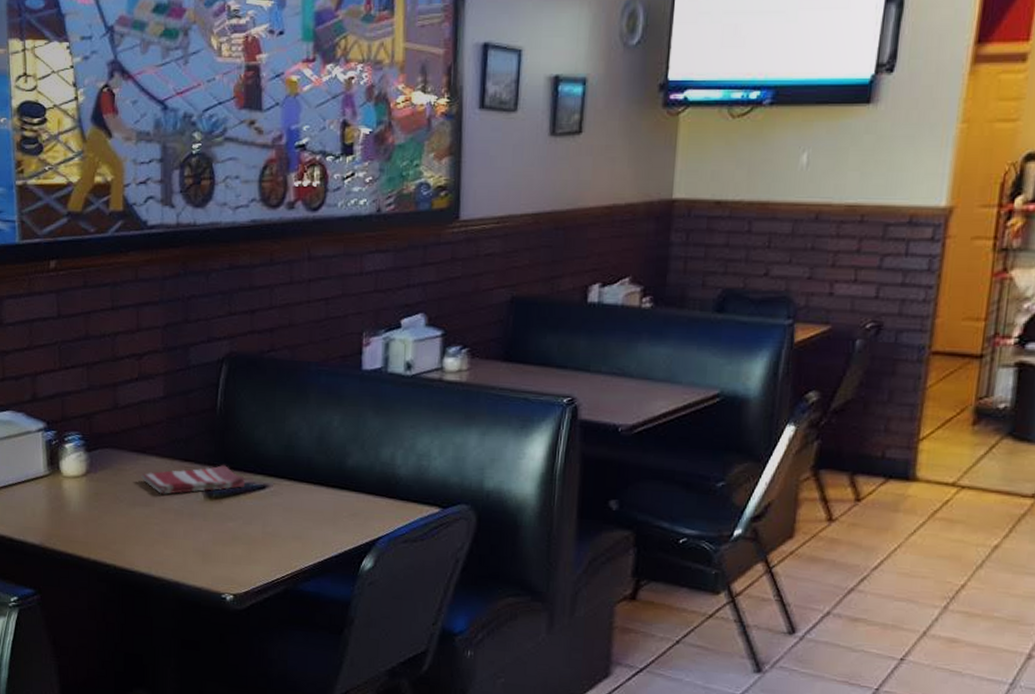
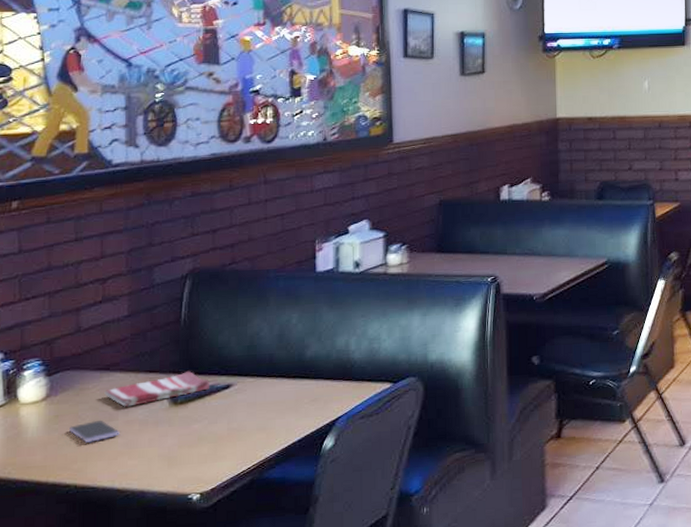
smartphone: none [108,503,156,526] -> present [69,419,120,444]

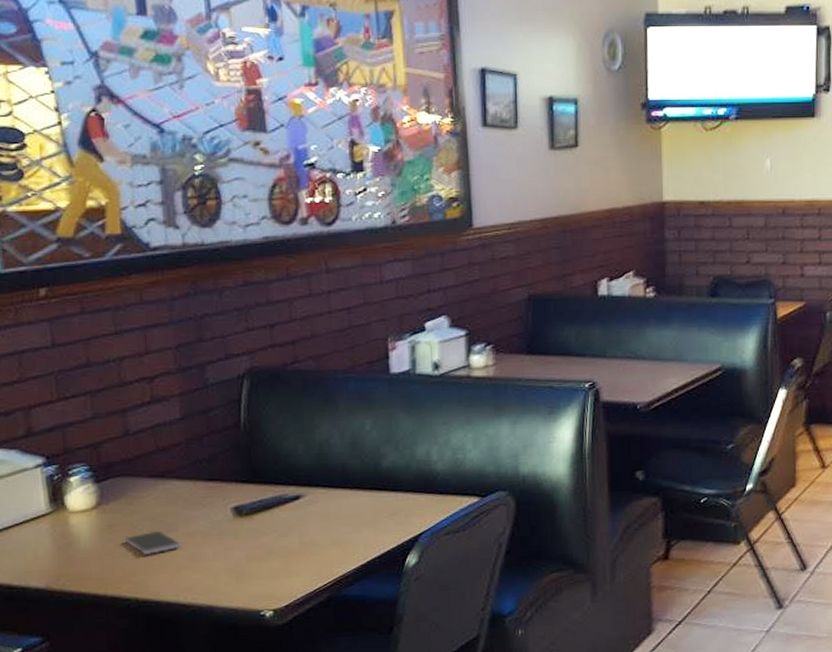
dish towel: present [104,371,209,407] -> none [161,480,277,517]

